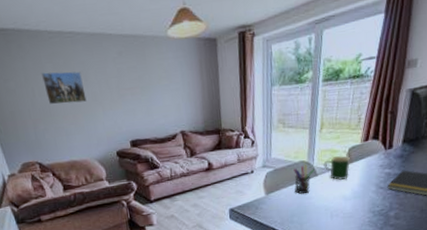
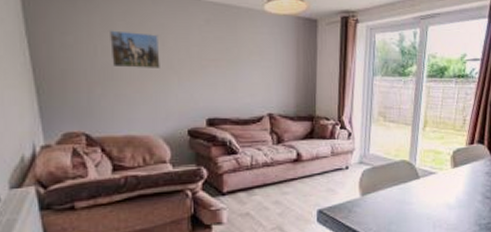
pen holder: present [293,165,315,194] -> none [393,165,416,199]
mug: present [323,155,350,181] -> none [426,157,455,186]

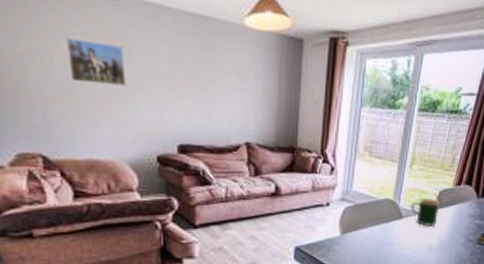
mug: none [426,157,455,186] -> present [410,197,440,227]

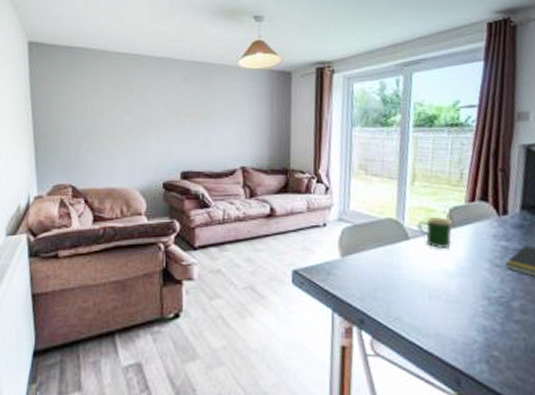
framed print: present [67,38,126,86] -> none [98,91,141,125]

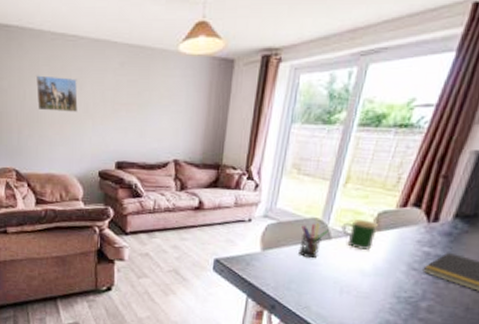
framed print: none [98,91,141,125] -> present [36,75,78,112]
pen holder: none [378,224,405,262] -> present [299,223,329,259]

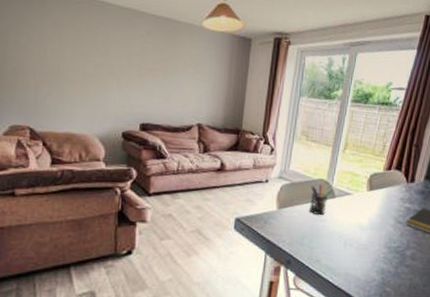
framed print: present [36,75,78,112] -> none [58,34,103,73]
mug: present [341,218,378,251] -> none [343,179,371,208]

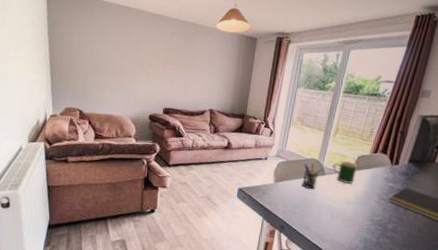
mug: none [343,179,371,208] -> present [332,160,358,185]

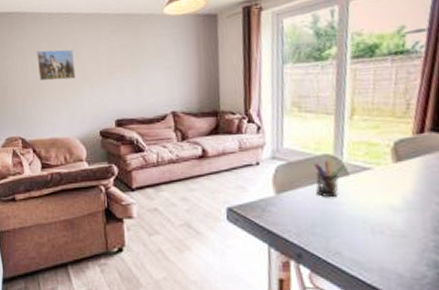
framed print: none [102,36,136,67] -> present [37,49,76,81]
mug: present [332,160,358,185] -> none [357,150,398,184]

